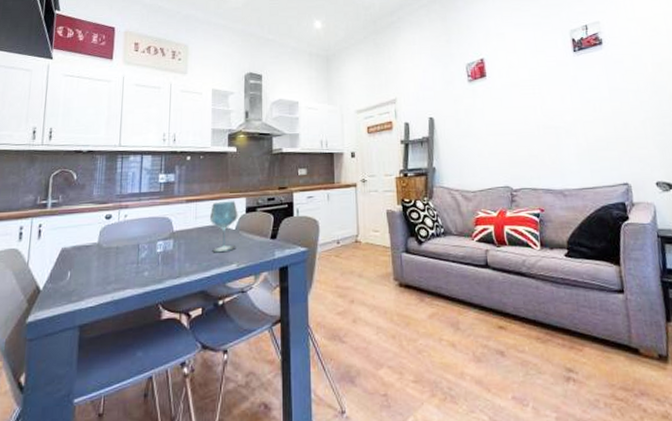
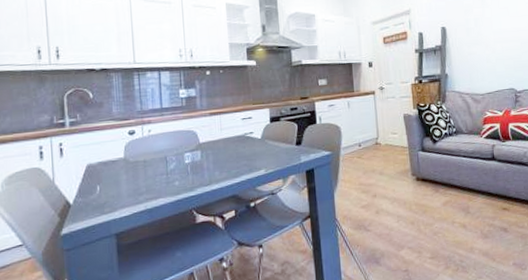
wine glass: present [209,201,238,253] -> none [234,112,263,161]

